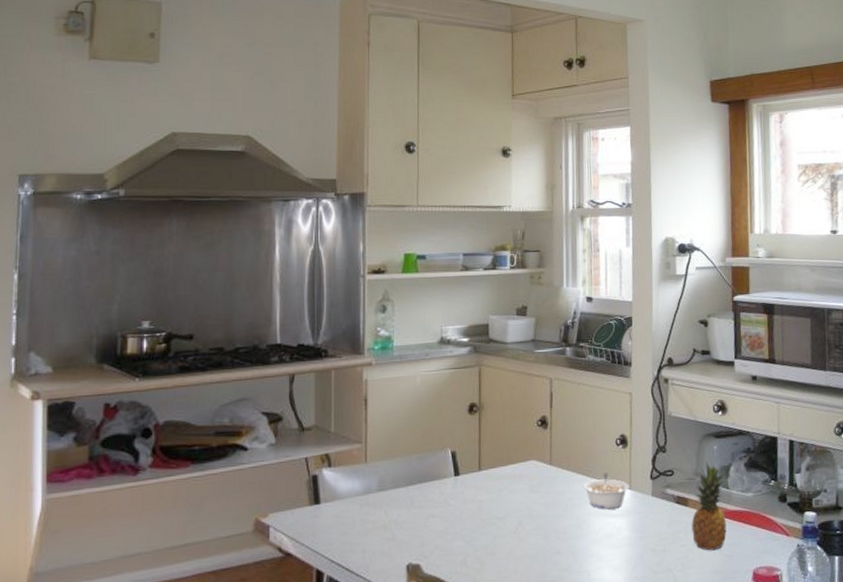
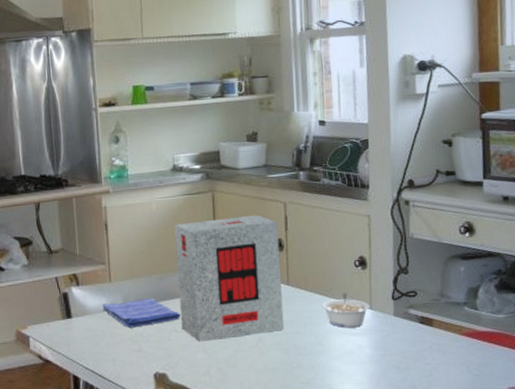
dish towel: none [355,480,440,514] -> present [102,298,181,328]
cereal box: none [438,390,546,528] -> present [174,214,285,342]
fruit: present [691,461,727,551] -> none [437,282,475,370]

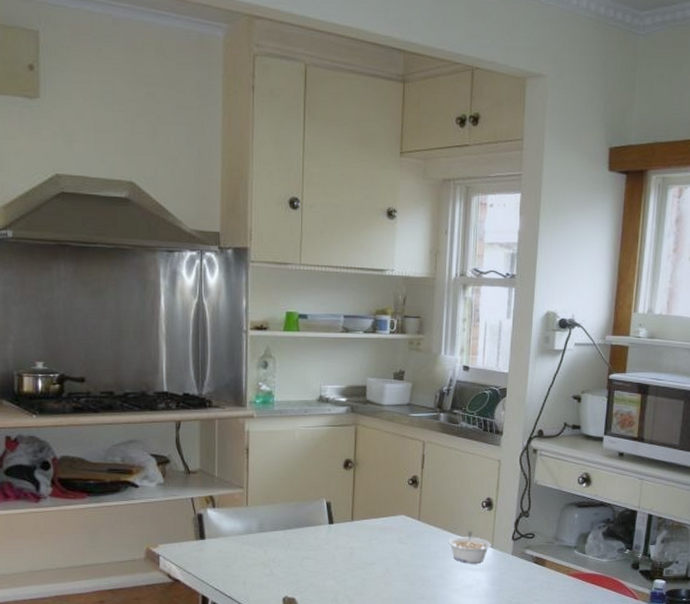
dish towel: present [102,298,181,328] -> none [237,524,315,552]
cereal box: present [174,214,285,342] -> none [313,451,415,569]

